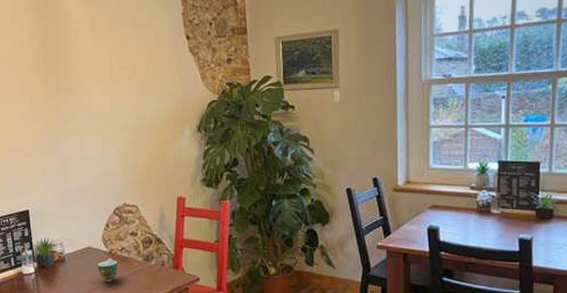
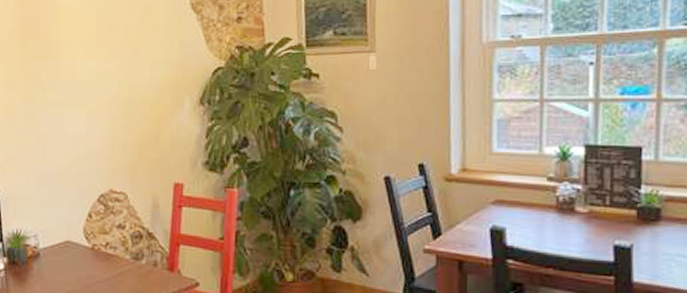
teacup: present [97,258,118,282] -> none [77,255,102,284]

